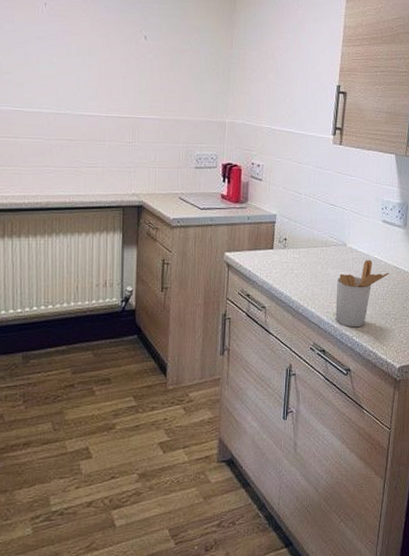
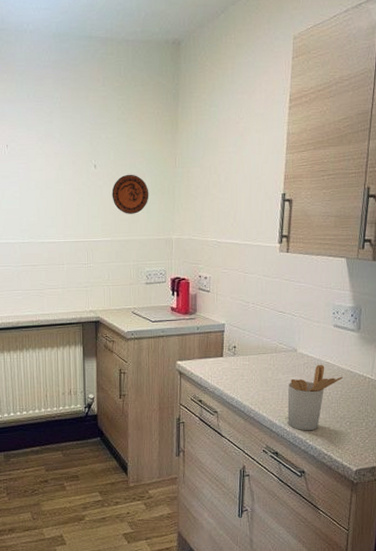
decorative plate: none [162,50,203,93] -> present [112,174,149,214]

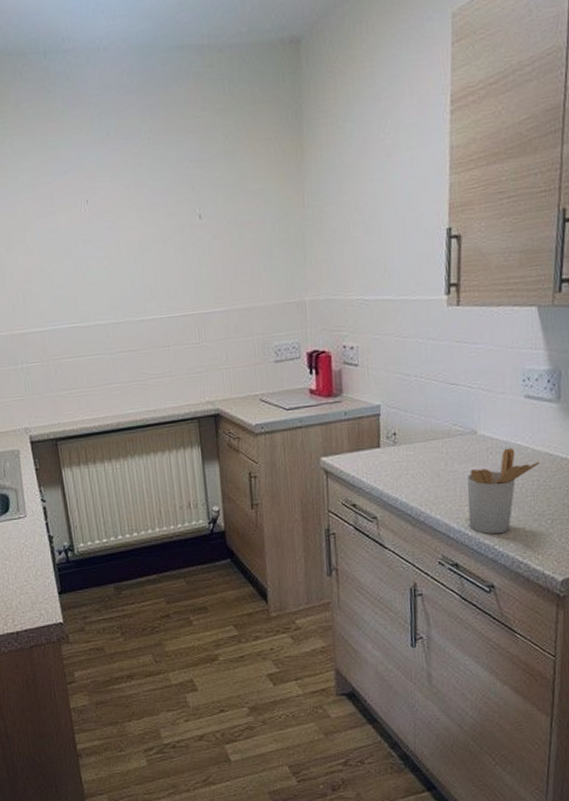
decorative plate: present [112,174,149,214] -> none [223,222,272,275]

